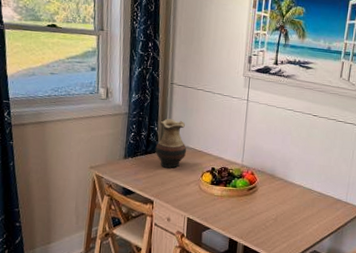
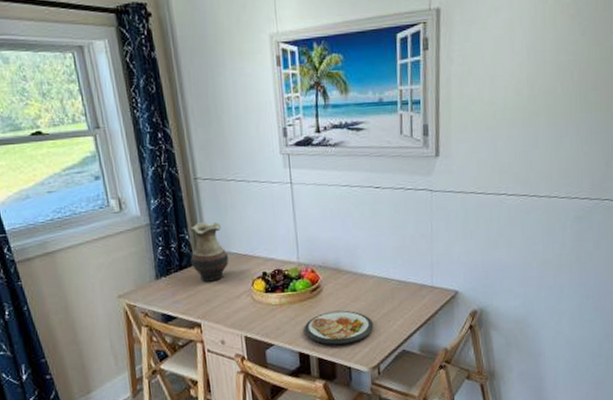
dish: none [236,209,294,238] -> present [304,310,374,345]

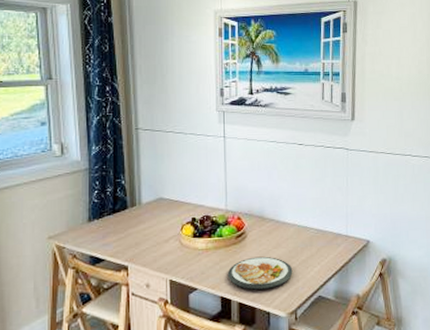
vase: present [190,222,229,282] -> none [124,169,162,226]

